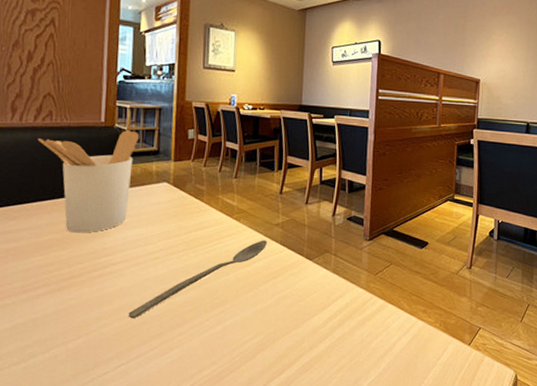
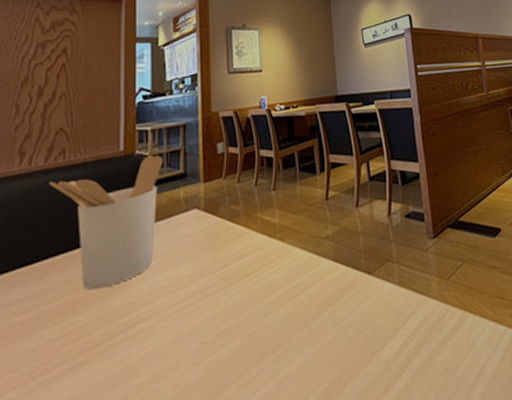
spoon: present [128,240,268,319] -> none [160,258,319,391]

